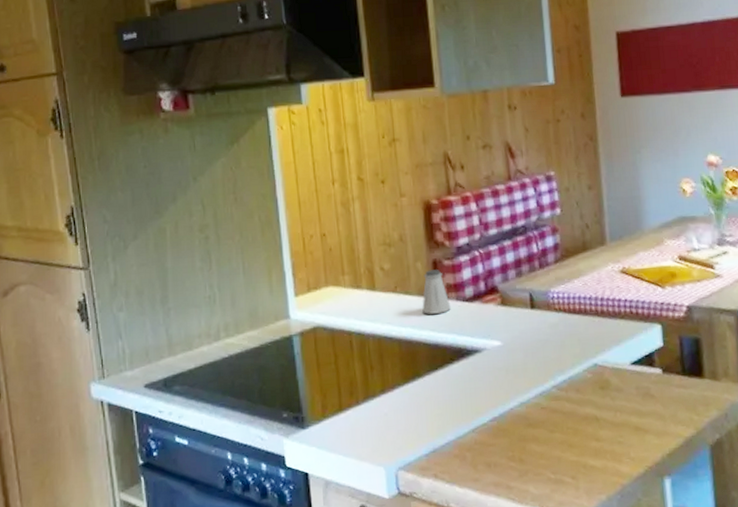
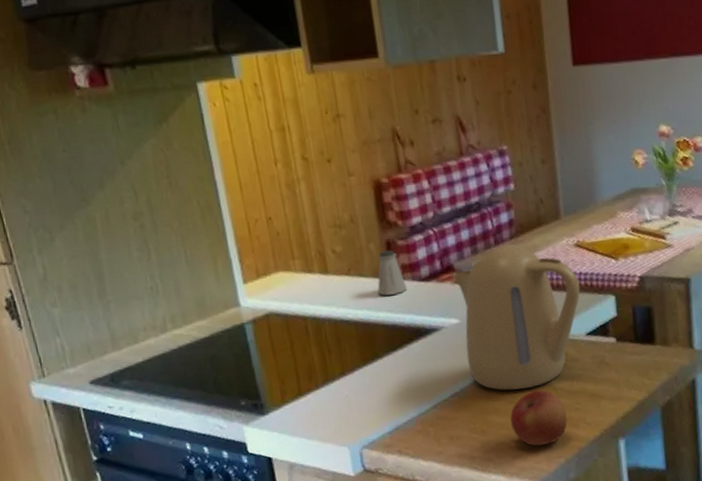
kettle: none [496,267,626,418] -> present [452,243,581,391]
apple: none [550,419,610,480] -> present [510,390,568,446]

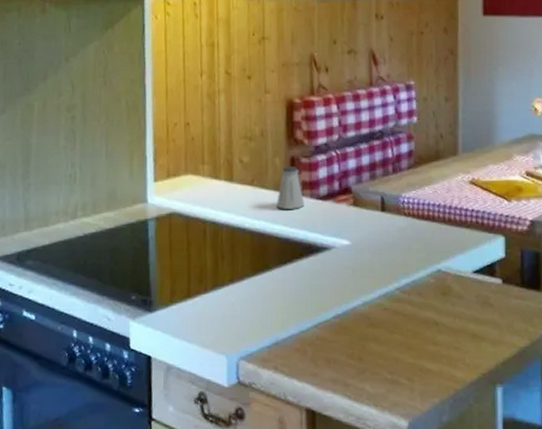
kettle: present [452,243,581,391] -> none [349,173,471,319]
apple: present [510,390,568,446] -> none [389,323,446,381]

